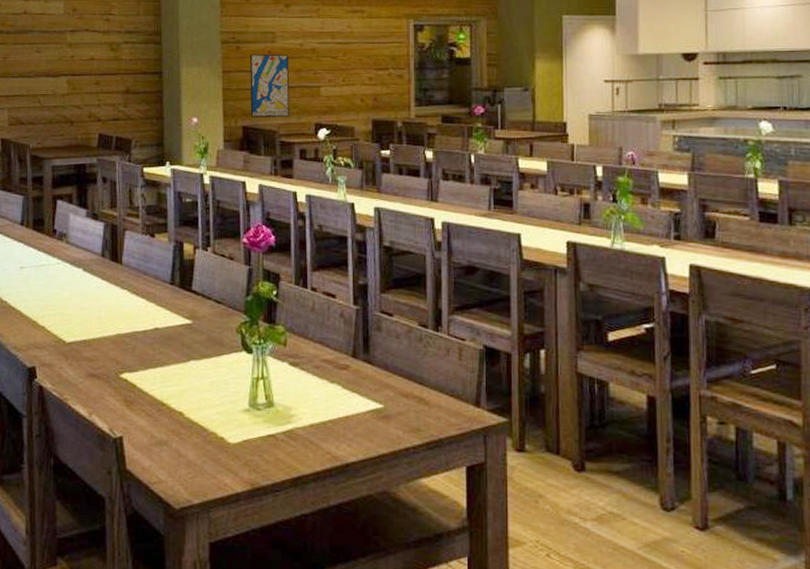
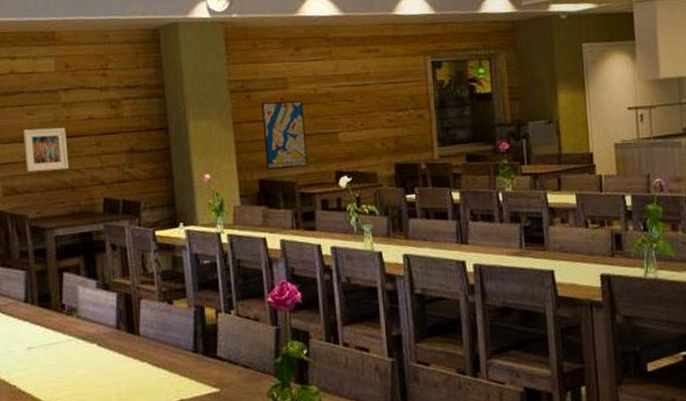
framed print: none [31,65,70,104] -> present [23,127,69,172]

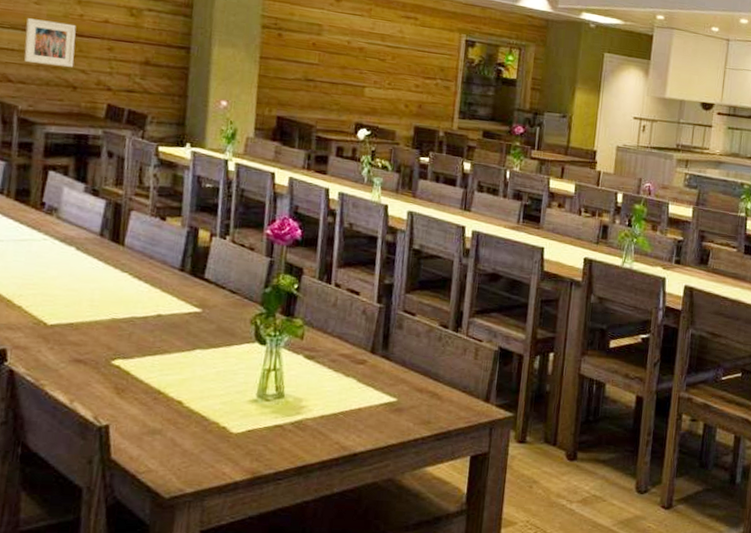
wall art: present [262,101,308,170] -> none [287,43,335,114]

